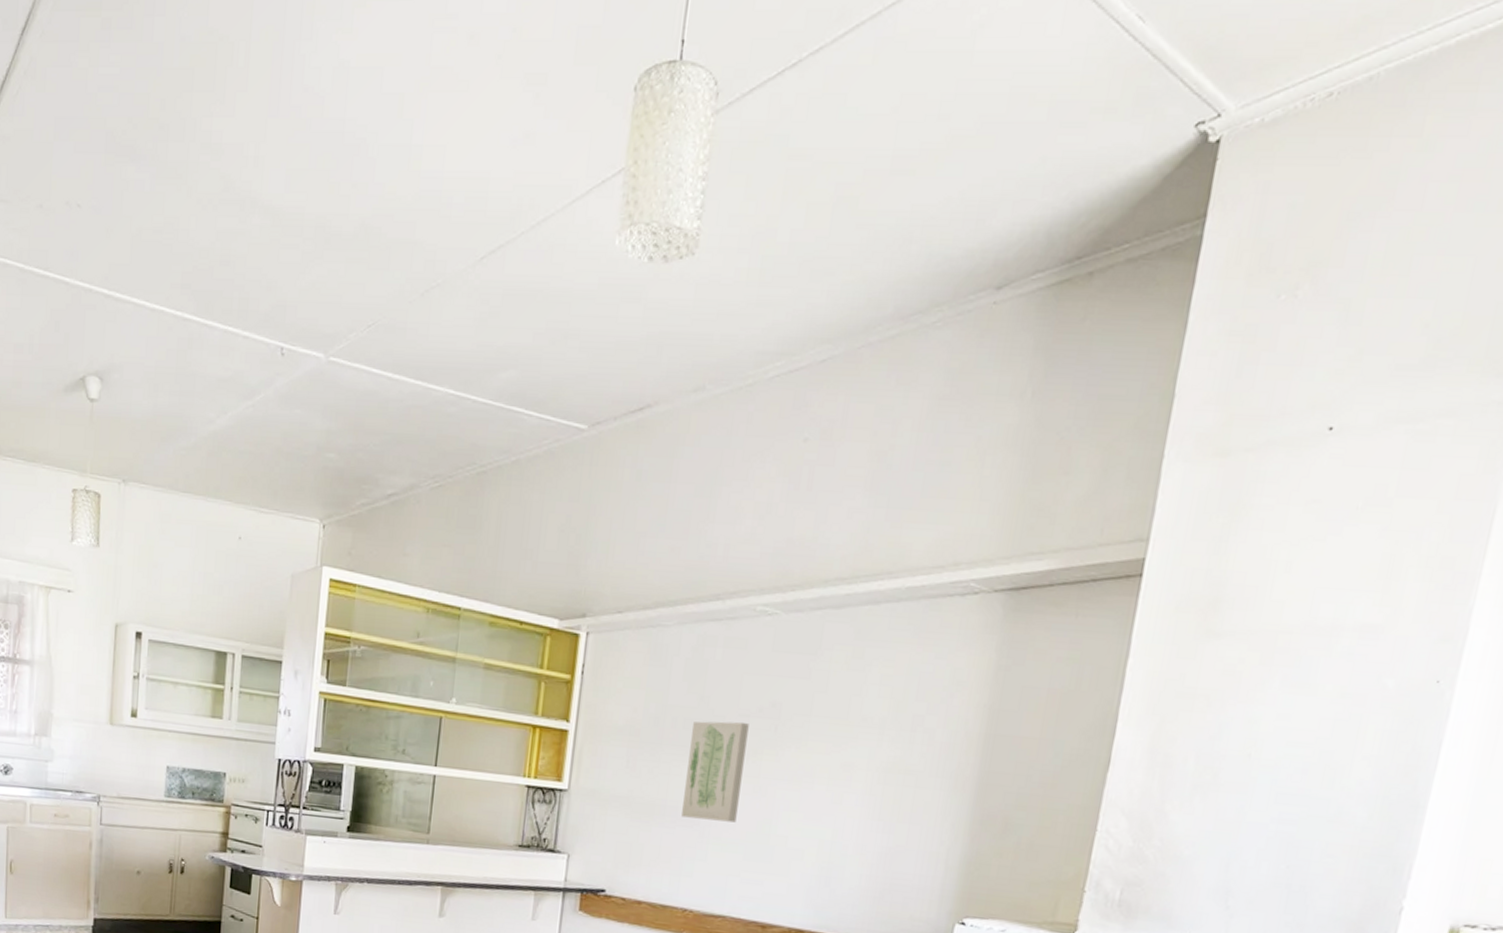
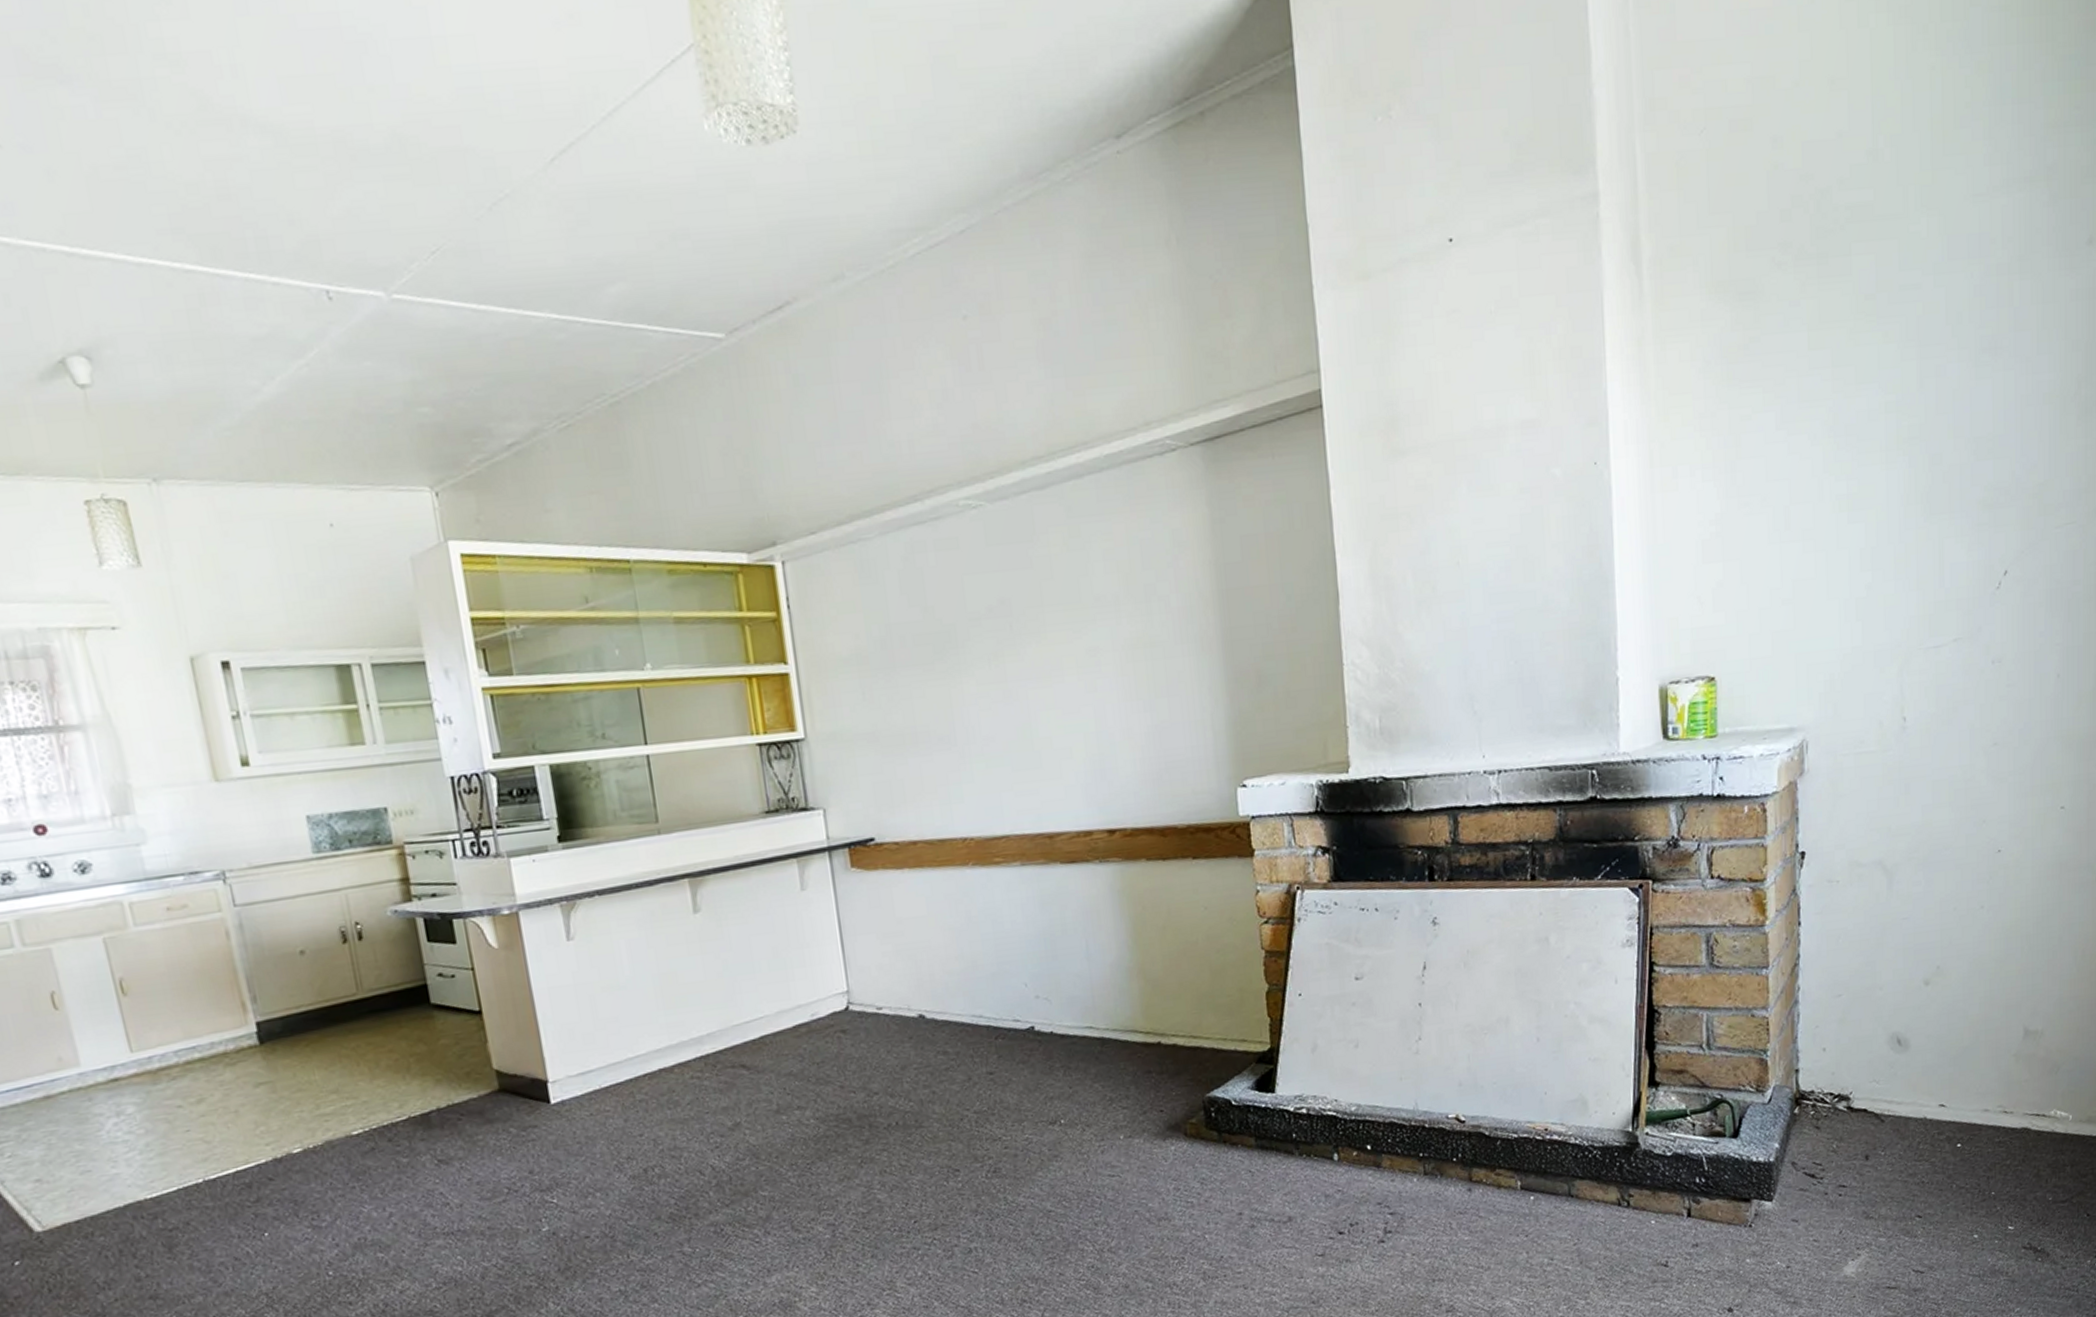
wall art: present [681,721,749,823] -> none [923,627,995,741]

